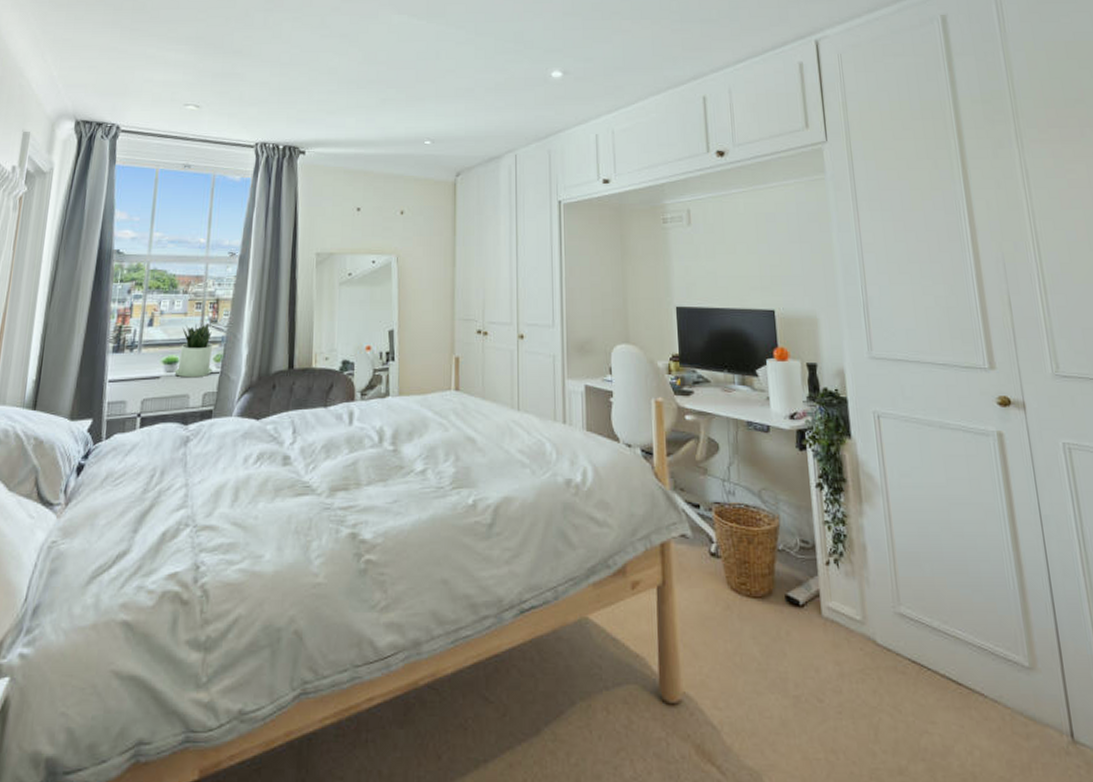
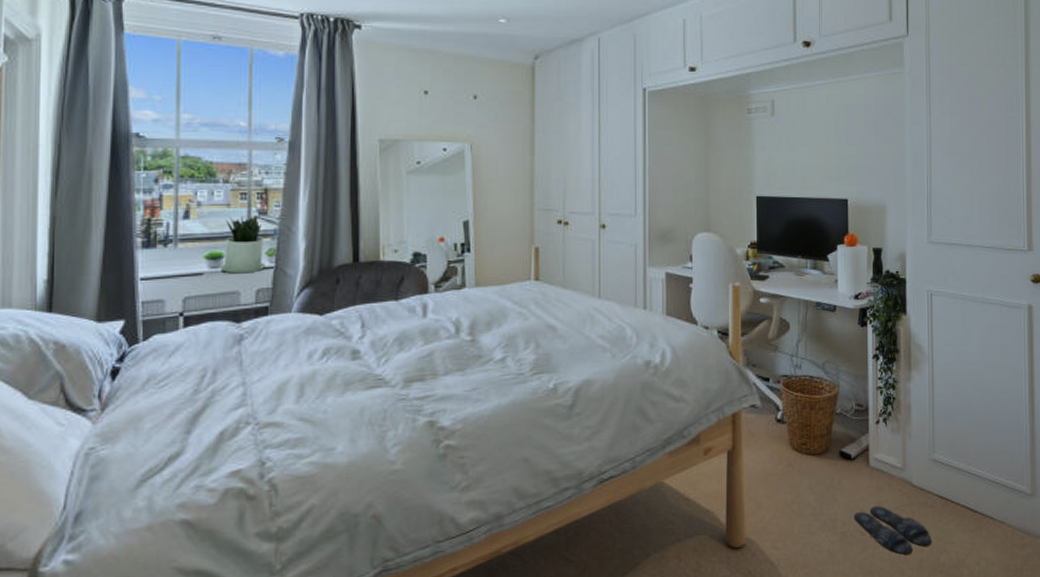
slippers: none [807,666,908,732] -> present [853,505,932,555]

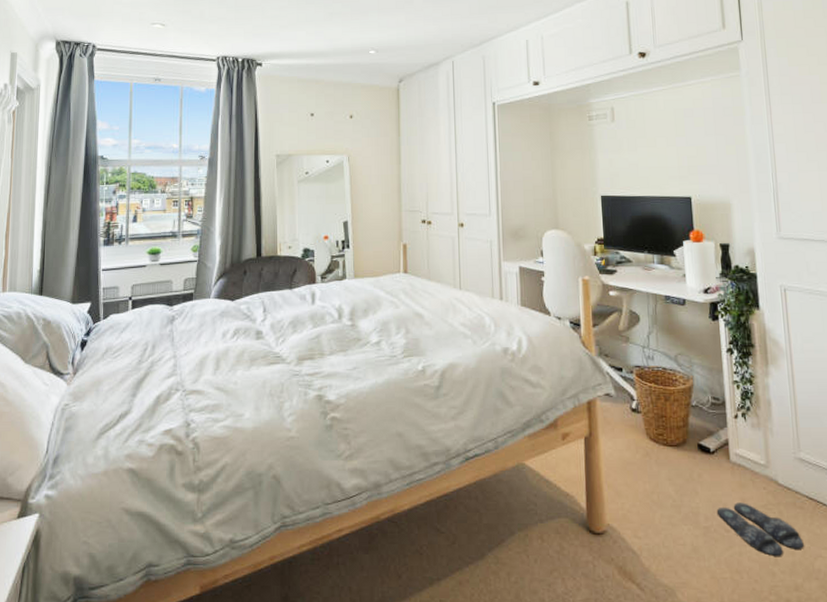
planter: present [220,215,266,274] -> none [158,219,191,266]

